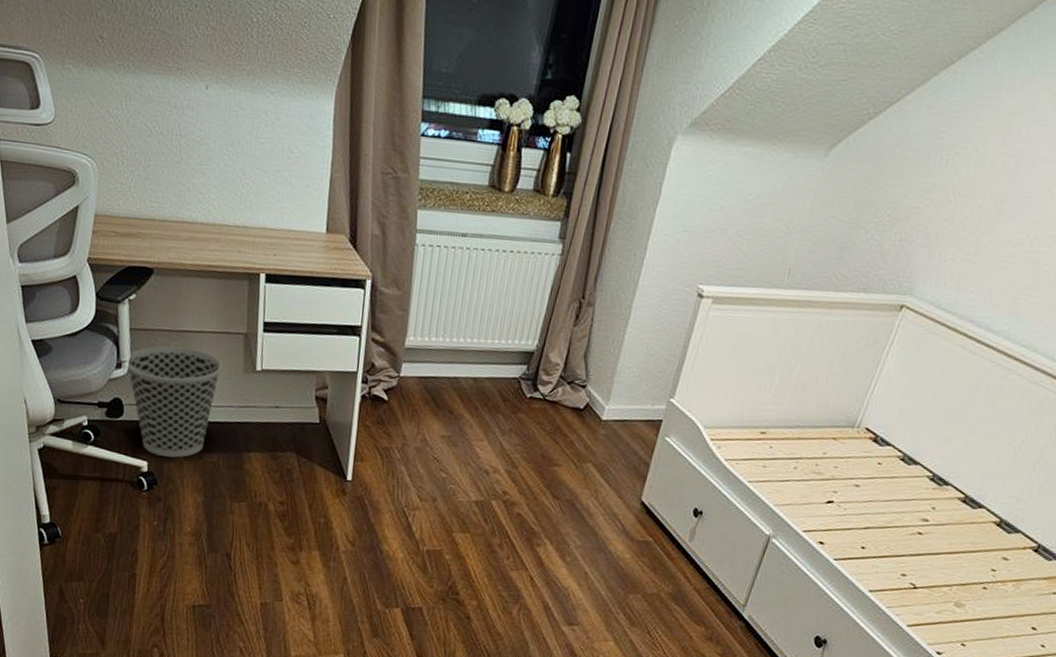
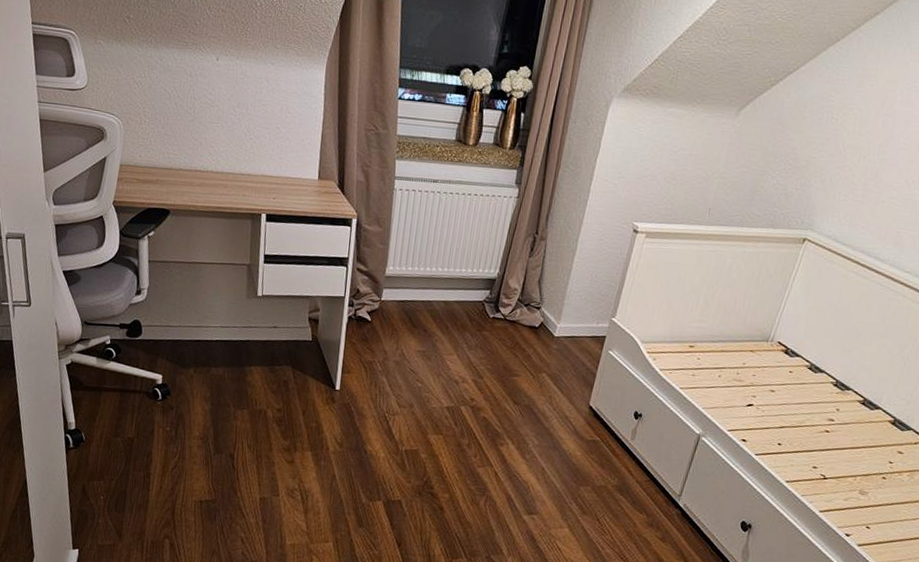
wastebasket: present [127,346,222,458] -> none [145,275,228,372]

